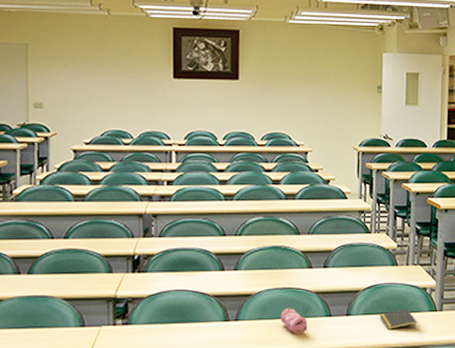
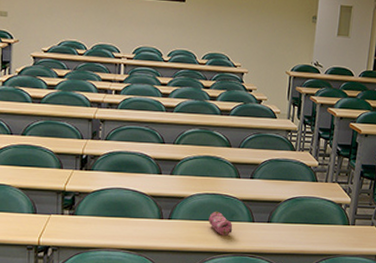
notepad: present [379,309,417,330] -> none [297,221,331,238]

